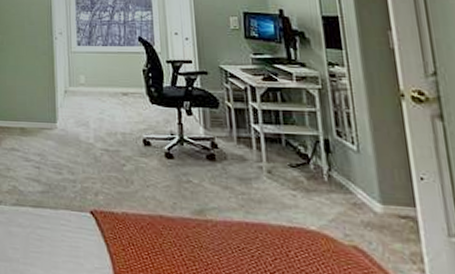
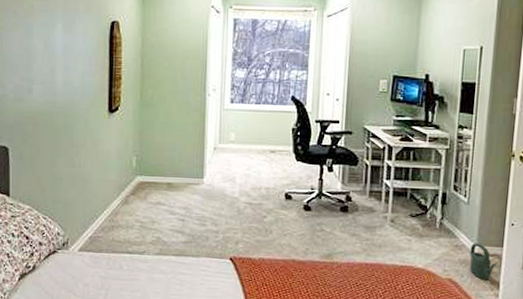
watering can: none [373,200,412,249] -> present [470,243,496,279]

